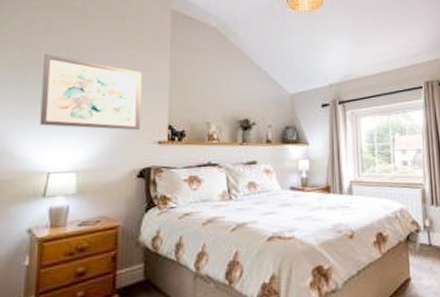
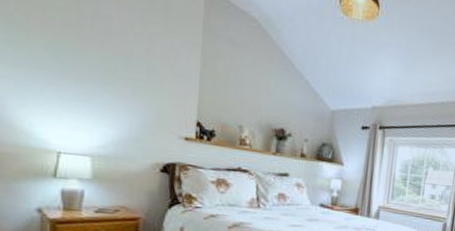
wall art: present [39,54,142,131] -> none [45,12,169,122]

